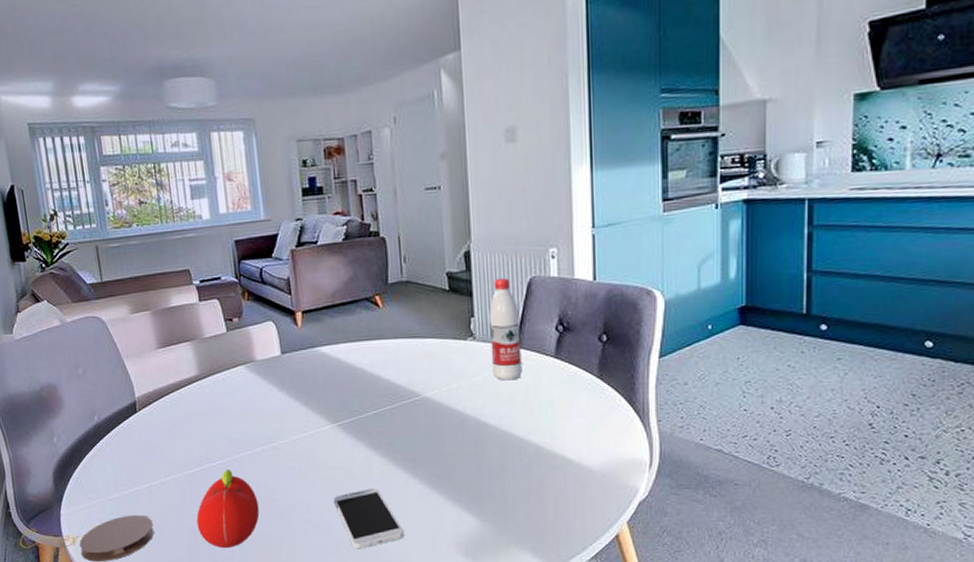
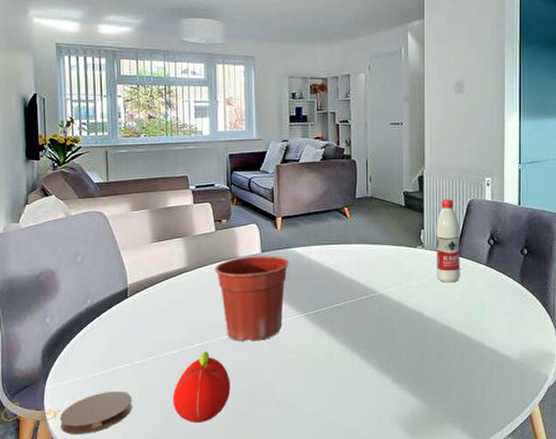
flower pot: none [230,357,315,458] -> present [215,256,289,342]
smartphone: present [333,488,404,549] -> none [296,371,355,425]

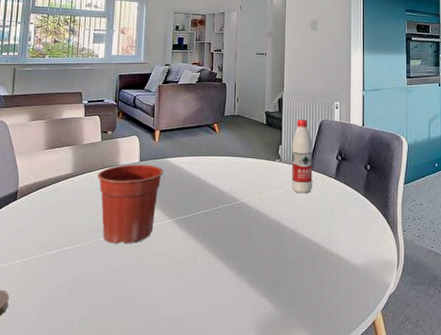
fruit: present [173,352,231,423] -> none [46,253,102,324]

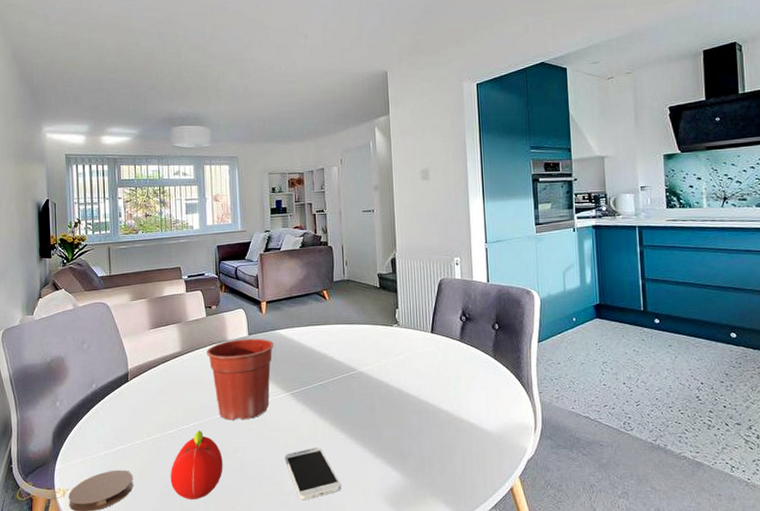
fruit: none [46,253,102,324] -> present [170,431,223,500]
smartphone: none [162,274,215,327] -> present [284,447,341,500]
water bottle: present [291,119,313,194] -> none [409,279,435,359]

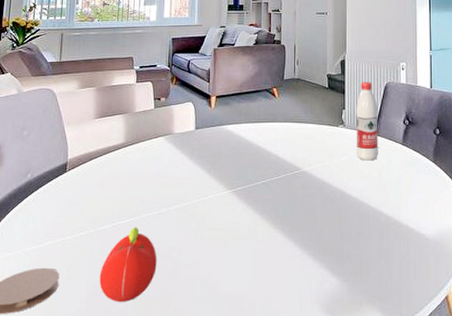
flower pot: present [206,338,274,421] -> none [151,133,220,218]
smartphone: present [284,447,341,500] -> none [221,249,277,305]
water bottle: none [409,279,435,359] -> present [356,82,378,161]

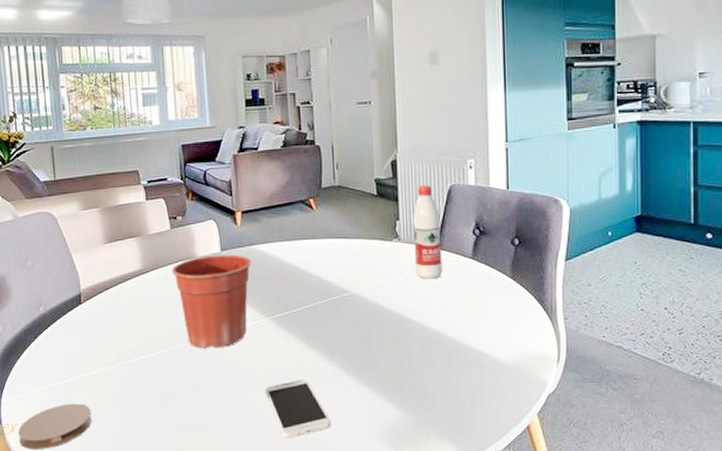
fruit: present [99,227,157,303] -> none [133,360,195,437]
flower pot: none [151,133,220,218] -> present [172,254,252,349]
smartphone: none [221,249,277,305] -> present [265,379,331,438]

